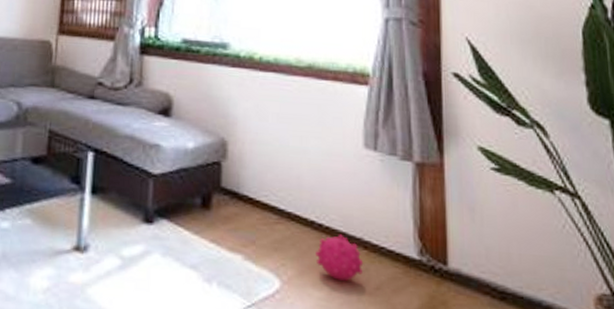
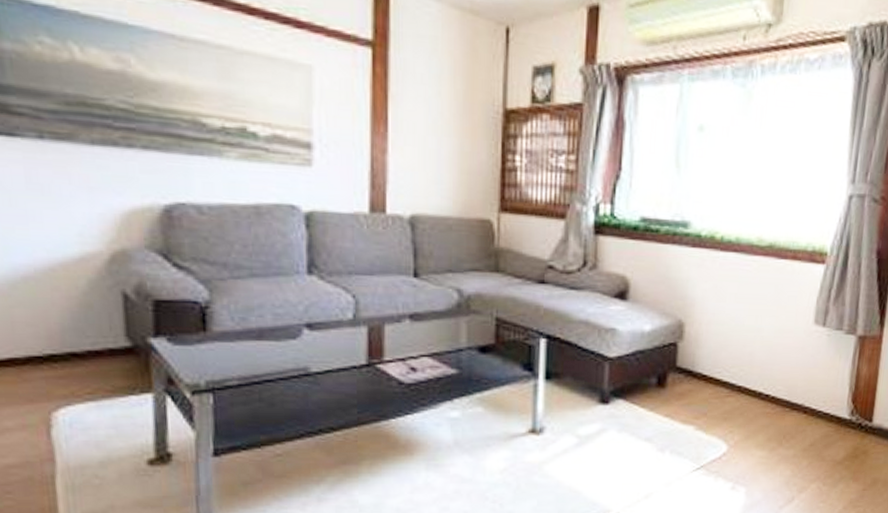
toy ball: present [316,234,364,282] -> none [760,402,802,442]

